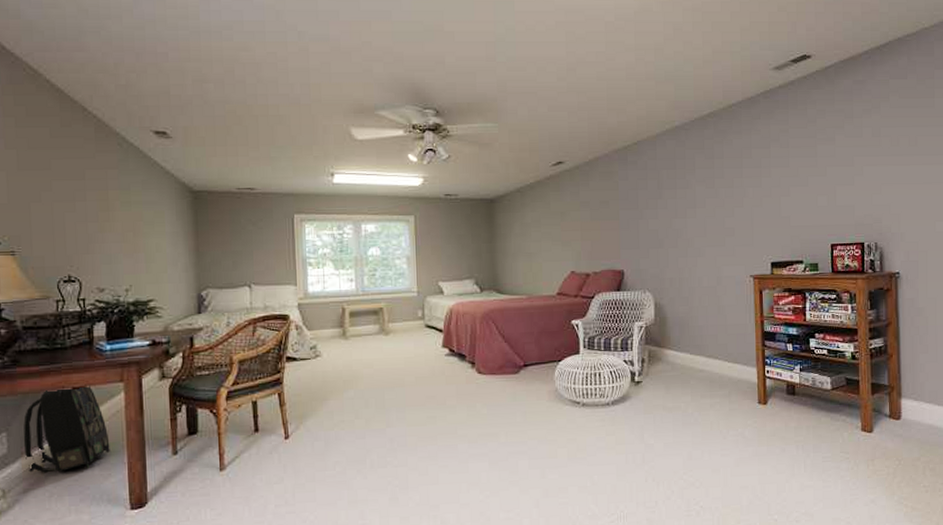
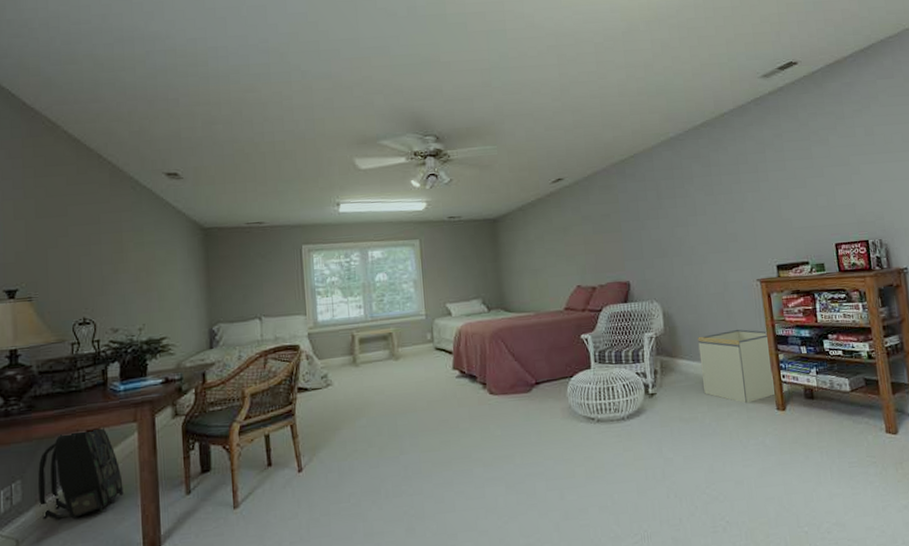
storage bin: none [687,324,771,396] -> present [698,329,789,404]

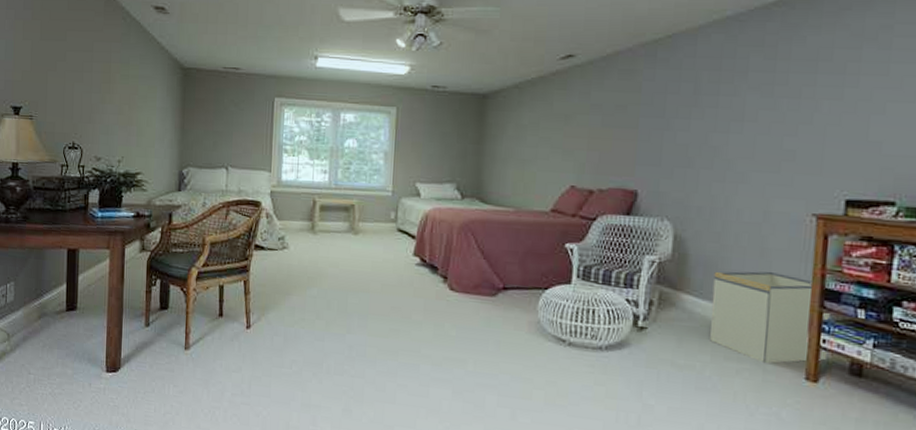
backpack: present [37,426,124,520] -> none [26,247,94,327]

